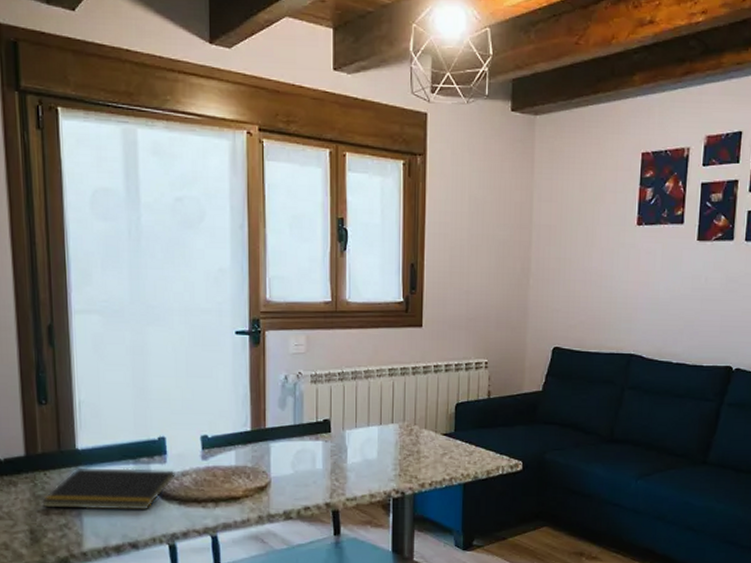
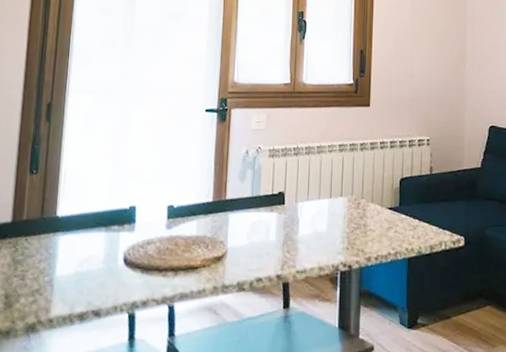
notepad: present [41,467,175,510] -> none [19,234,141,278]

